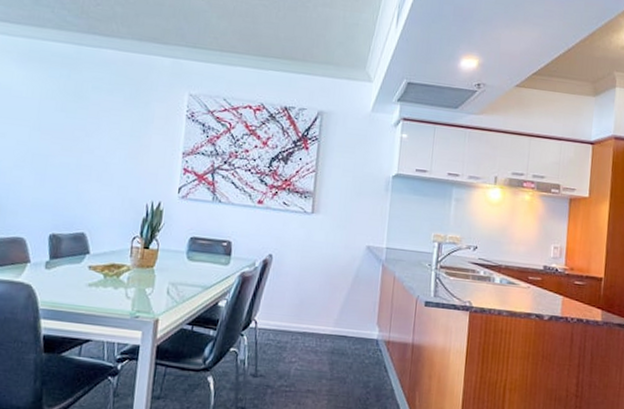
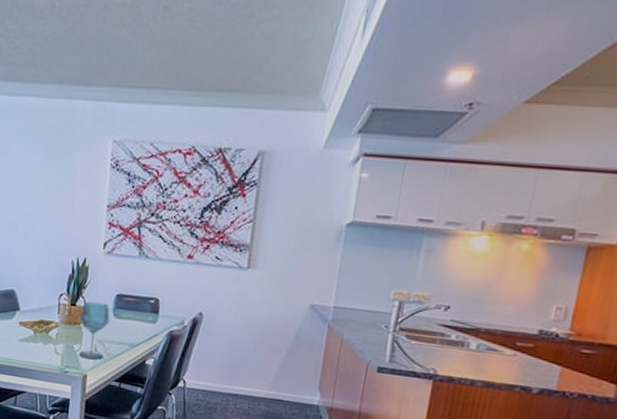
wine glass: none [151,244,184,303] -> present [78,301,110,359]

